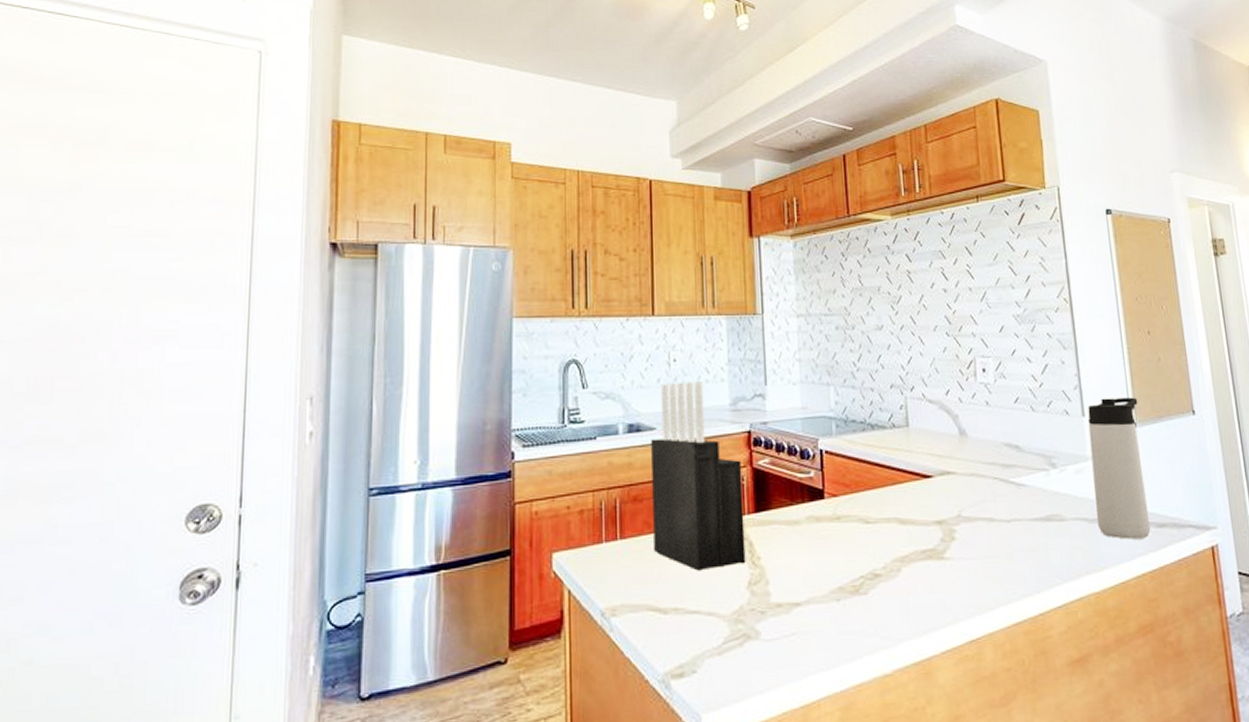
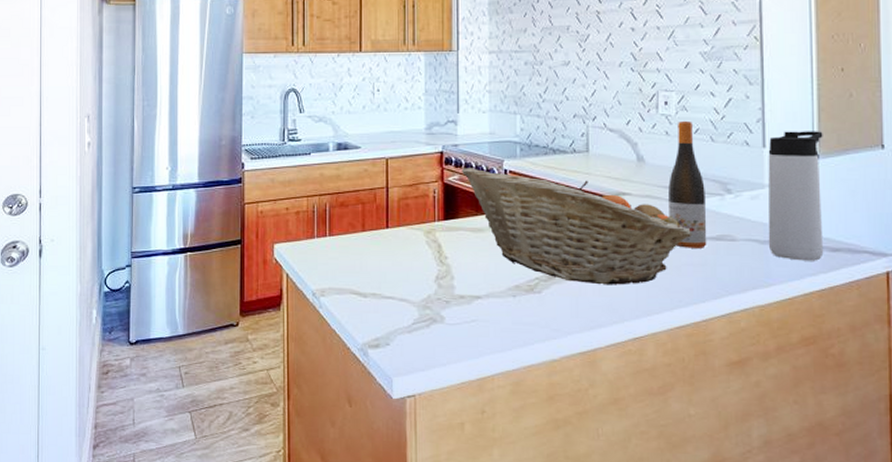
knife block: present [651,381,746,571] -> none [356,109,434,265]
fruit basket: none [772,449,1022,580] -> present [461,168,693,285]
wine bottle: none [993,389,1037,532] -> present [669,120,707,248]

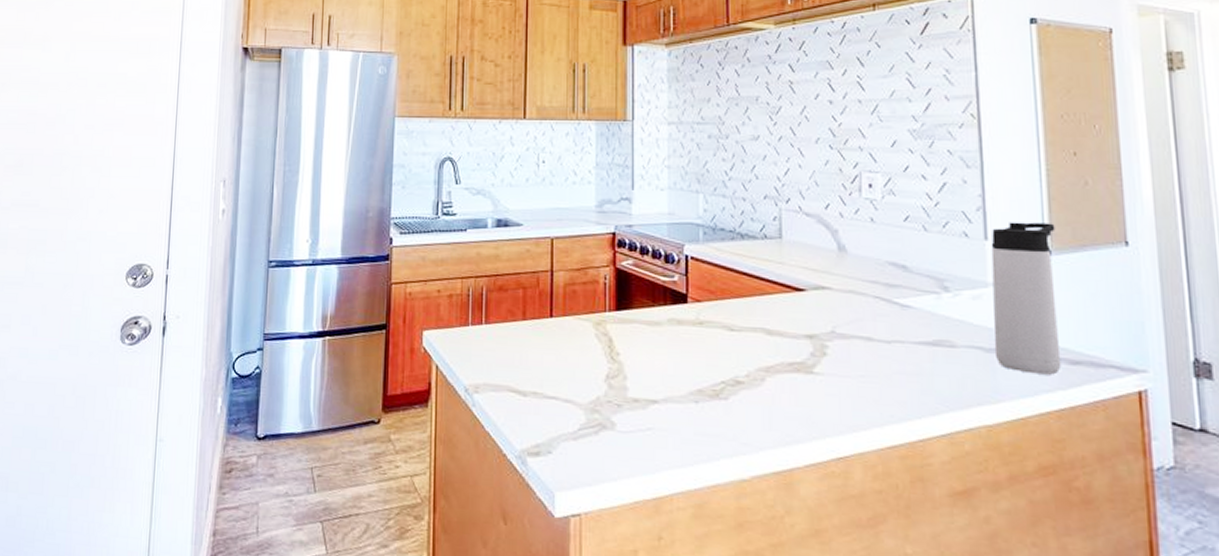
fruit basket: present [461,168,693,285] -> none [635,252,905,395]
wine bottle: present [669,120,707,248] -> none [875,206,922,355]

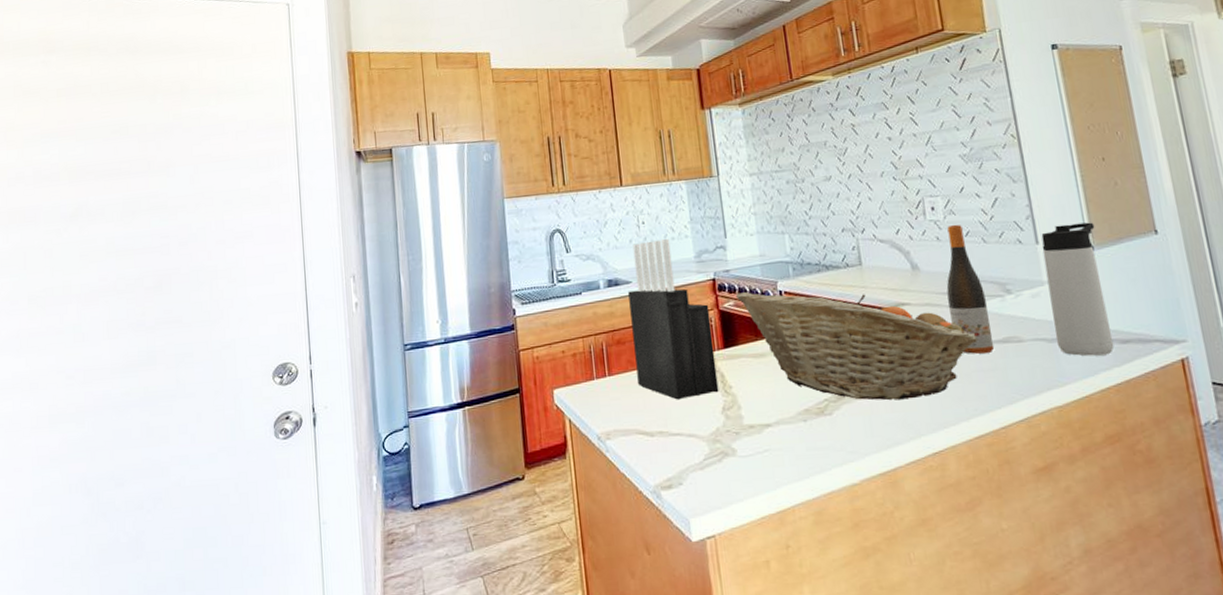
knife block: none [517,182,605,360] -> present [628,239,719,400]
fruit basket: none [635,252,905,395] -> present [735,292,978,401]
wine bottle: none [875,206,922,355] -> present [946,224,995,354]

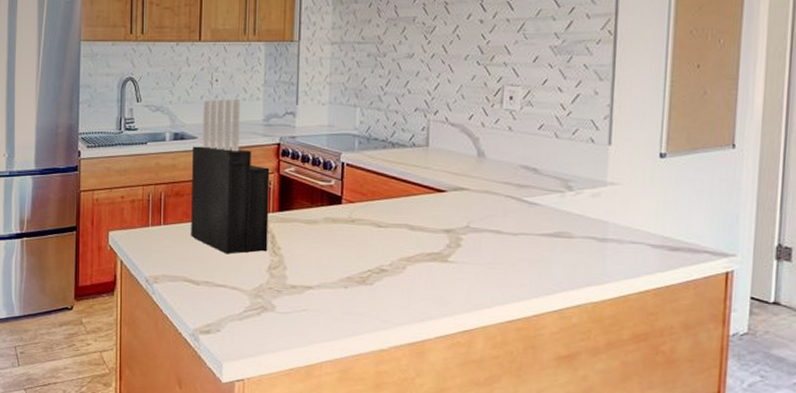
fruit basket: present [735,292,978,401] -> none [297,160,530,279]
wine bottle: present [946,224,995,354] -> none [507,116,546,245]
thermos bottle: present [1041,222,1114,357] -> none [606,128,673,260]

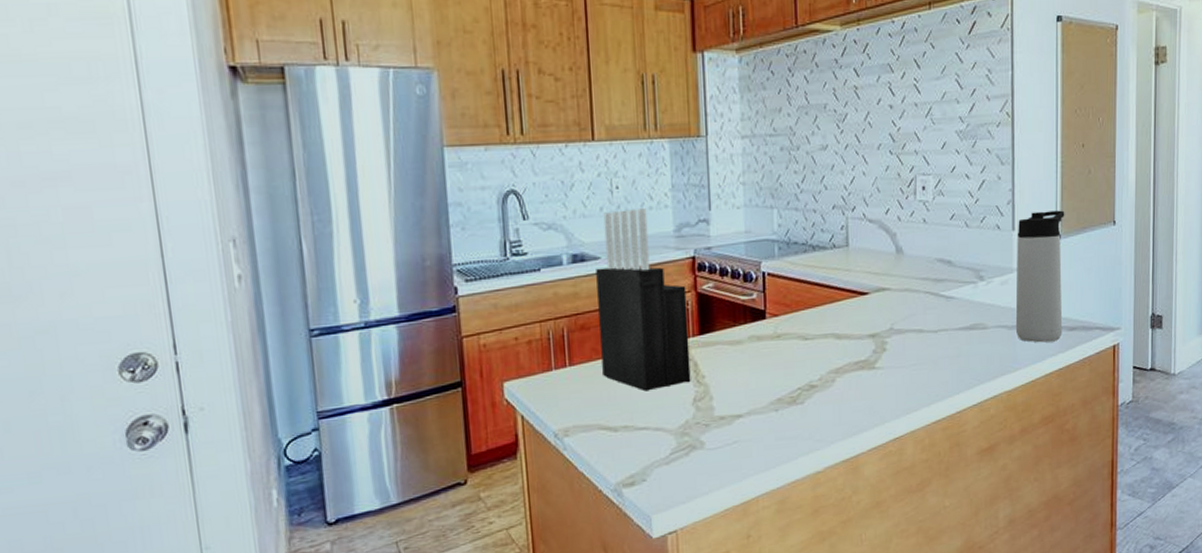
thermos bottle: none [606,128,673,260] -> present [1015,210,1065,343]

